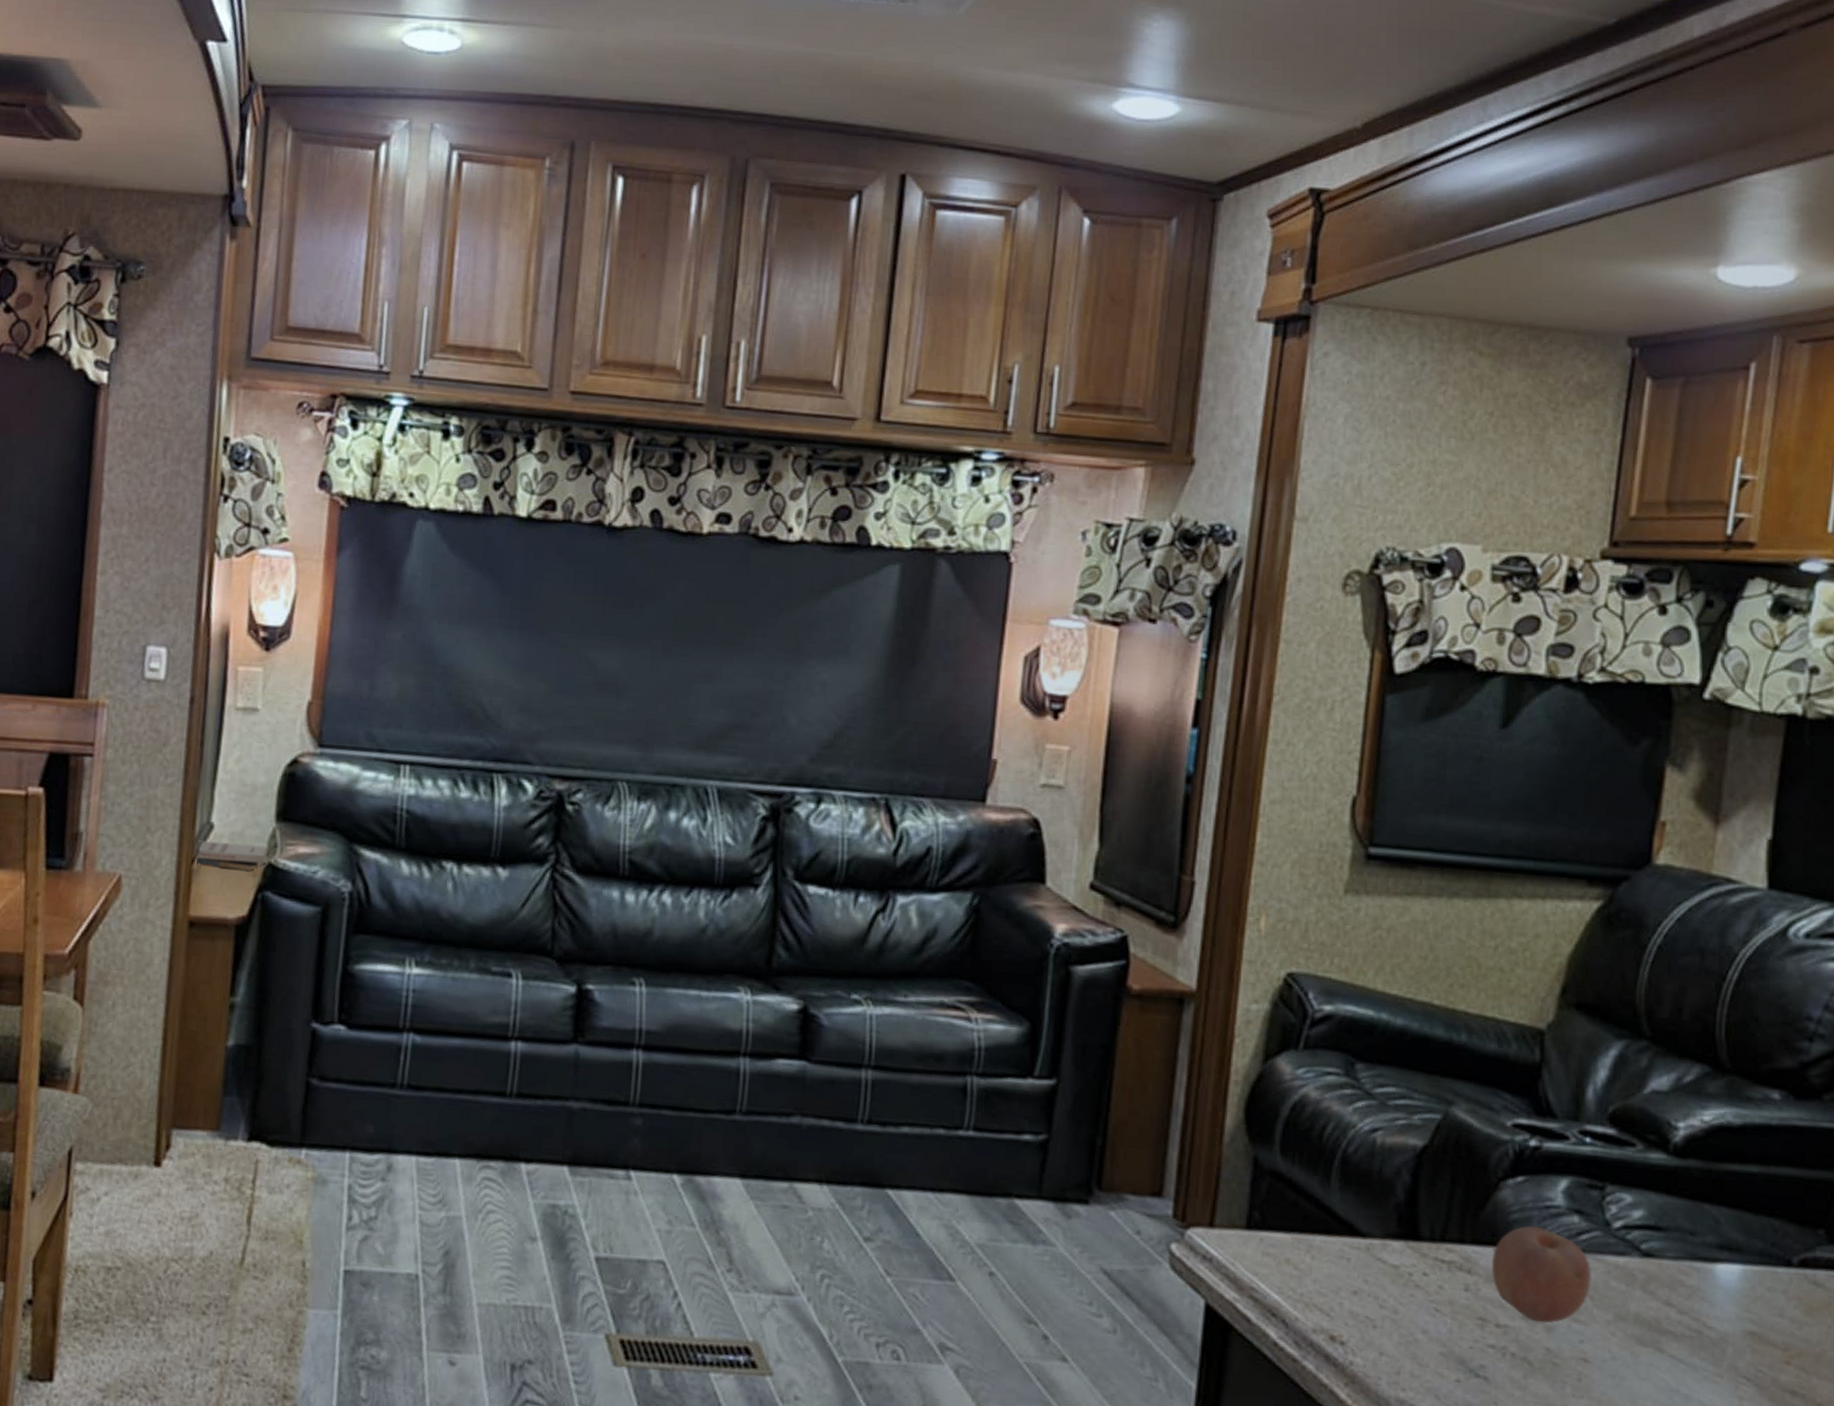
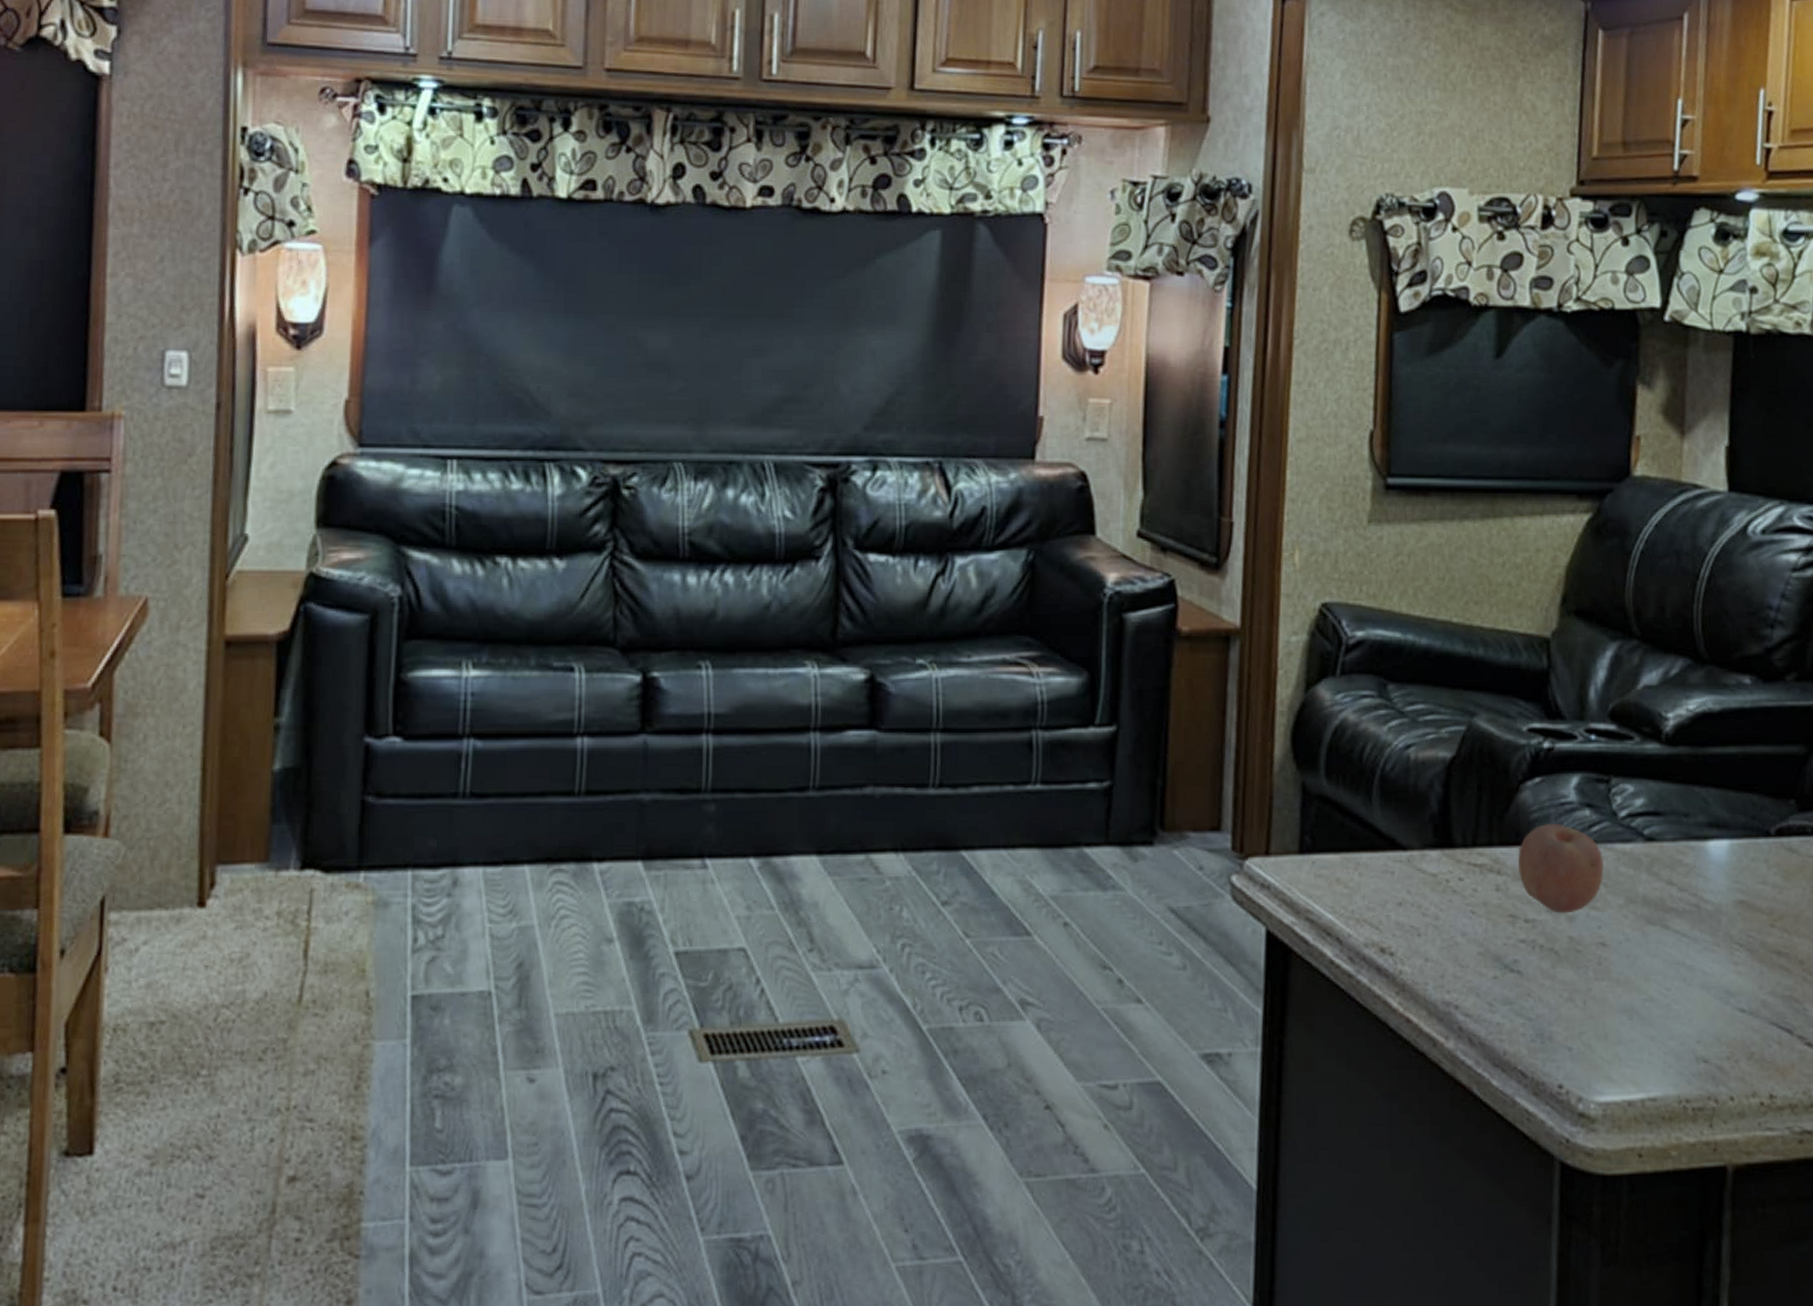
books: present [196,840,272,871] -> none [230,554,313,582]

